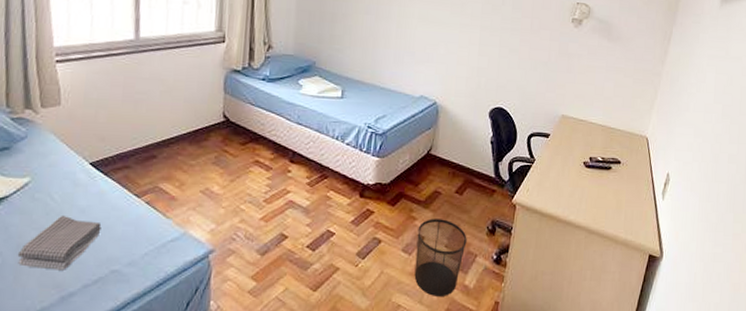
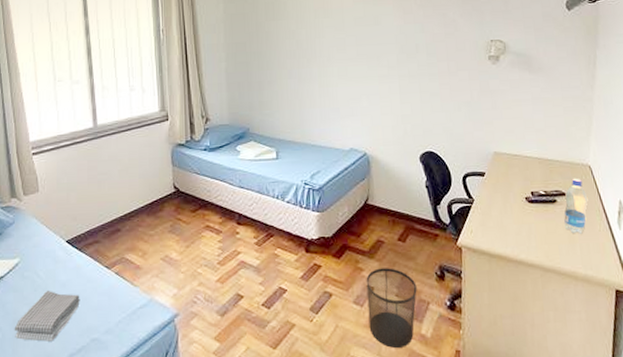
bottle: none [614,148,639,201] -> present [563,178,587,234]

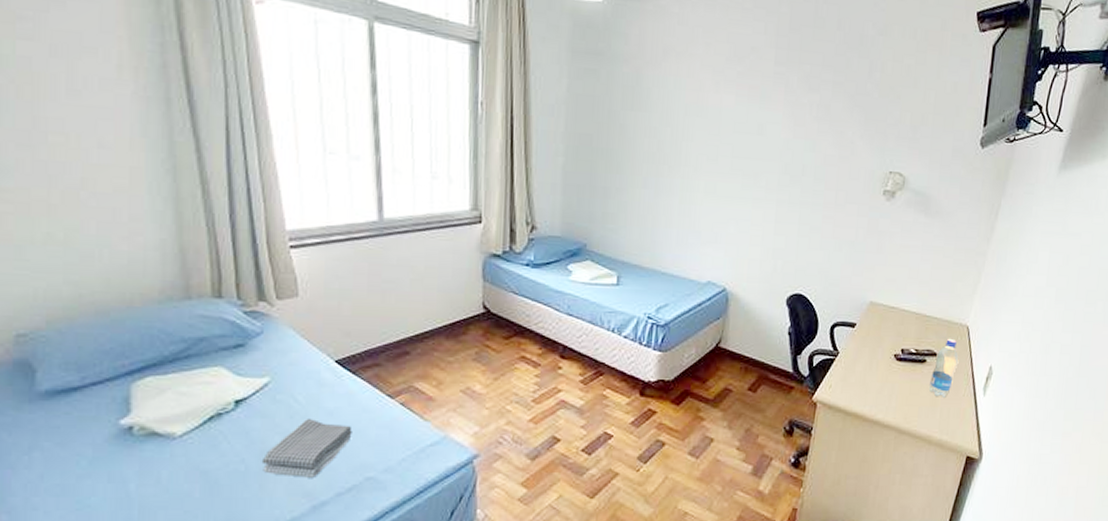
waste bin: present [366,268,417,348] -> none [702,419,762,503]

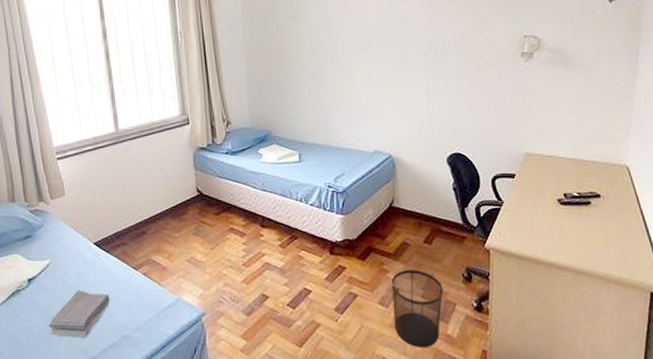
waste bin: none [702,419,762,503] -> present [391,269,443,347]
bottle: present [928,338,958,397] -> none [597,179,624,237]

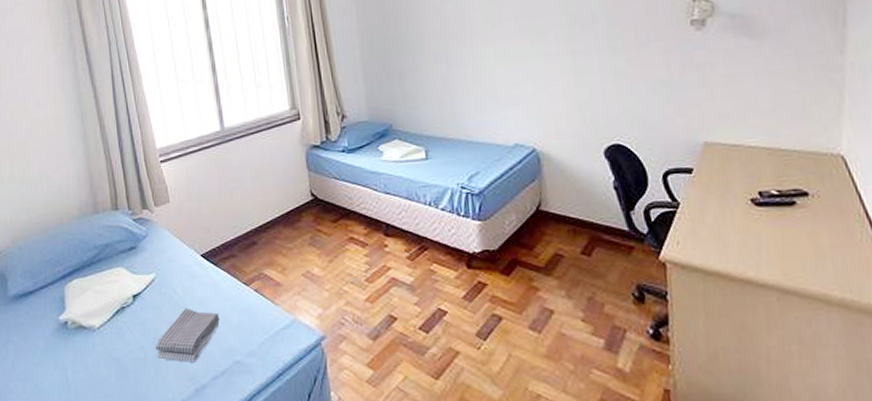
waste bin: present [391,269,443,347] -> none [543,287,609,383]

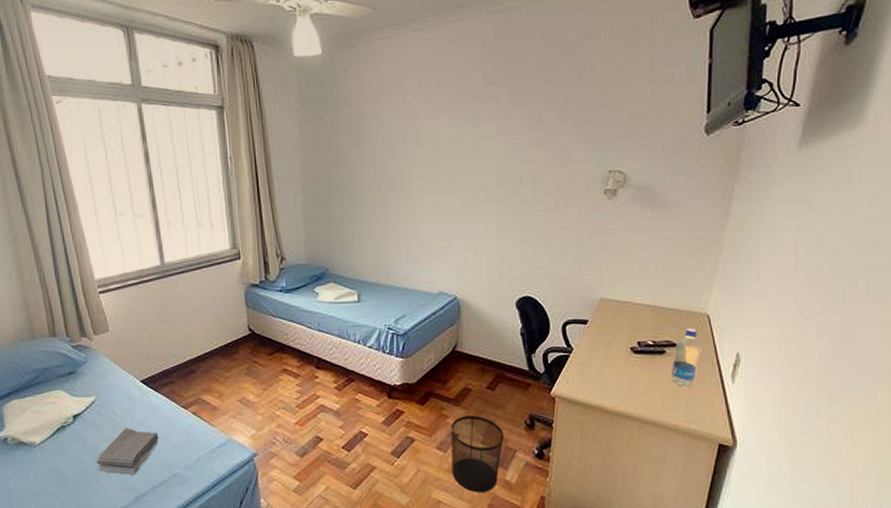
waste bin: none [543,287,609,383] -> present [451,415,504,492]
bottle: none [807,172,841,246] -> present [670,328,700,387]

